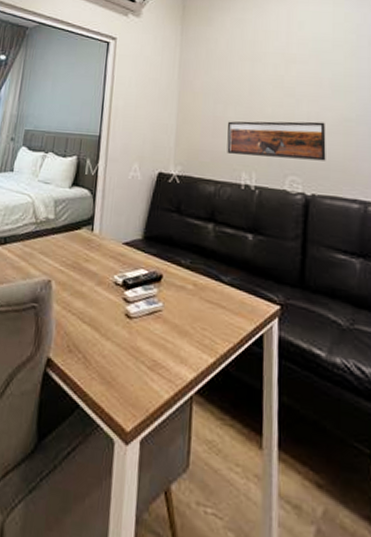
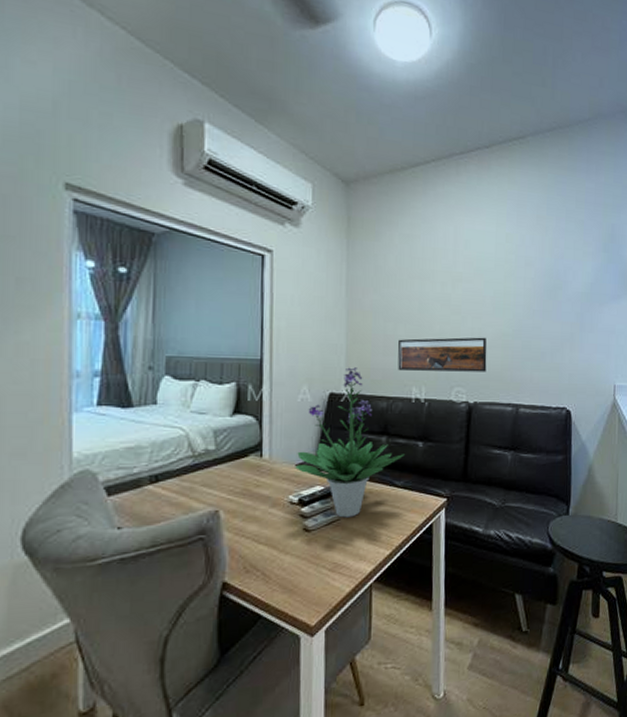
potted plant: none [122,147,234,310] -> present [295,367,406,518]

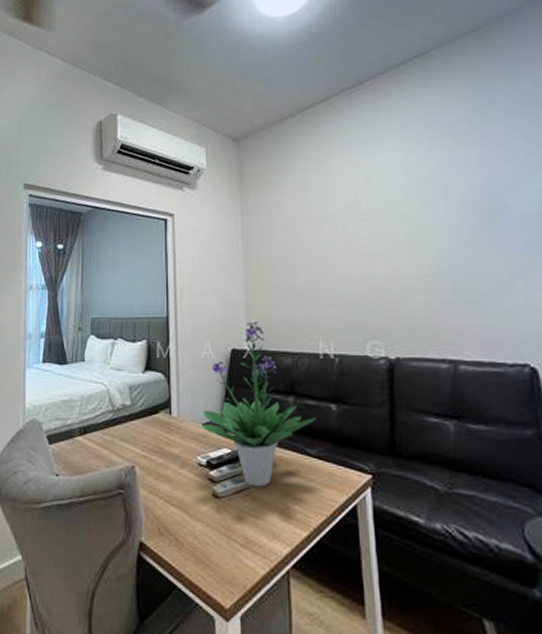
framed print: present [398,337,487,372] -> none [300,280,408,323]

